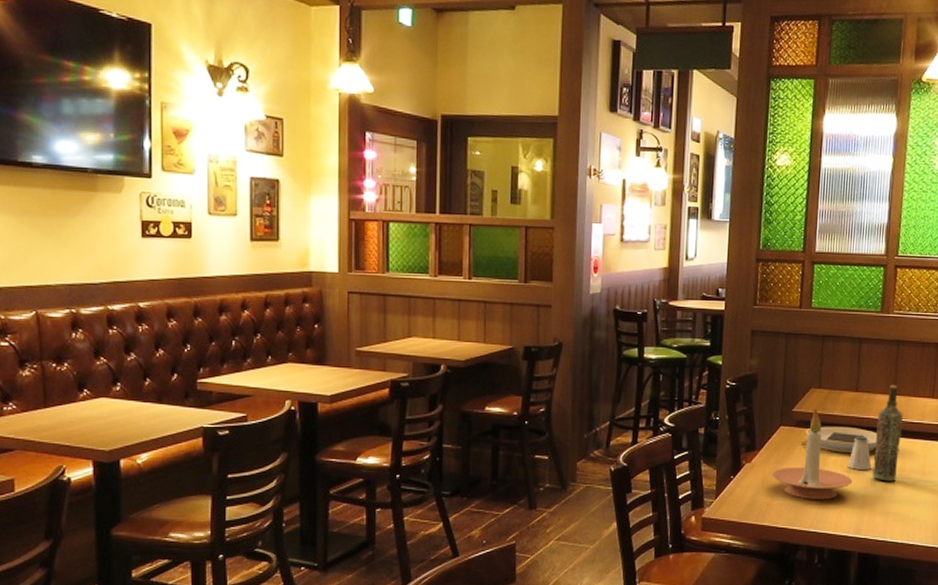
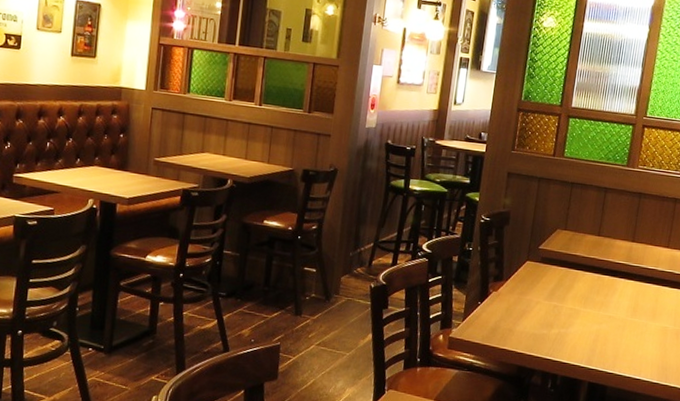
candle holder: present [771,409,853,499] -> none [515,248,589,331]
plate: present [805,426,878,453] -> none [549,264,615,291]
saltshaker: present [847,436,872,471] -> none [585,276,607,308]
bottle: present [872,385,903,481] -> none [607,233,640,320]

